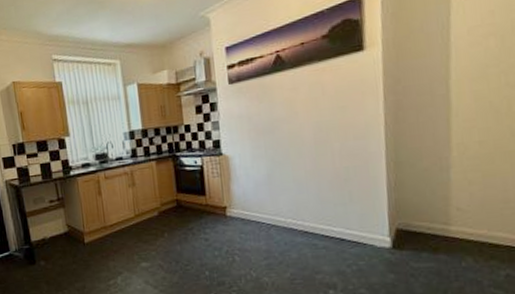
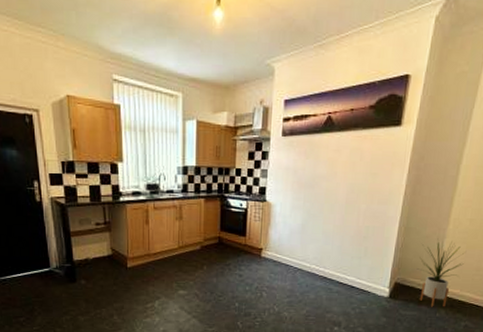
house plant: none [421,170,484,255] -> present [417,238,464,307]

